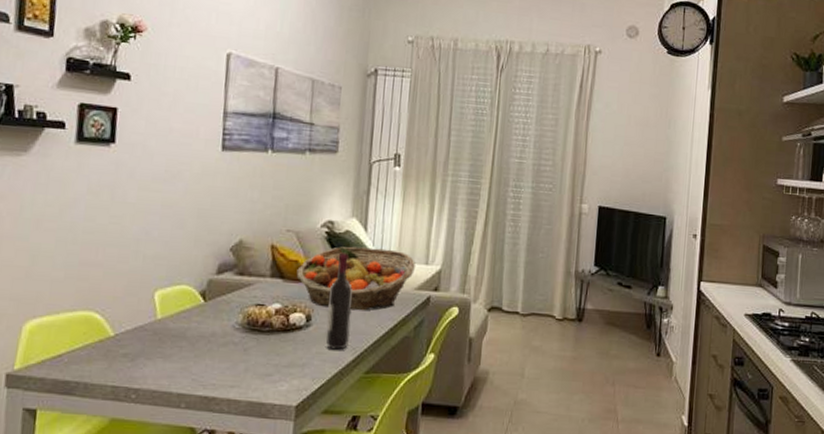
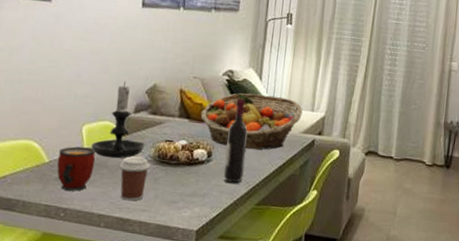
mug: none [124,315,172,368] -> present [57,146,96,191]
candle holder: none [166,237,231,328] -> present [91,81,145,159]
coffee cup: none [200,325,239,377] -> present [119,156,151,201]

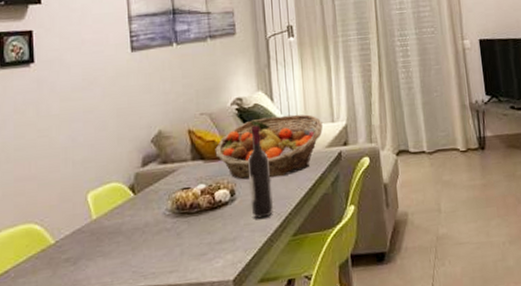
mug: present [57,146,96,191] -> none [64,215,108,271]
candle holder: present [91,81,145,159] -> none [100,134,160,223]
coffee cup: present [119,156,151,201] -> none [135,213,171,266]

